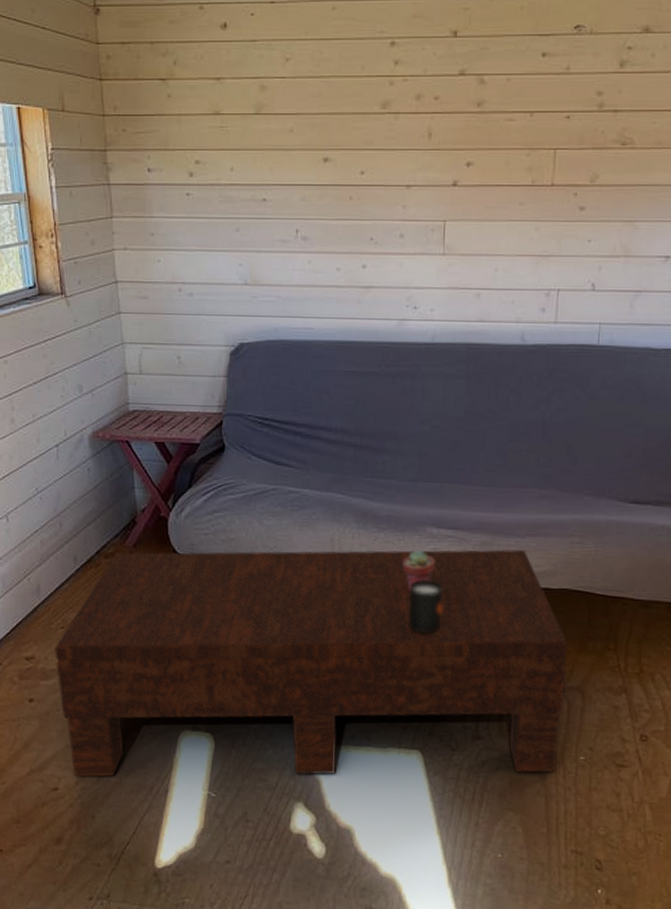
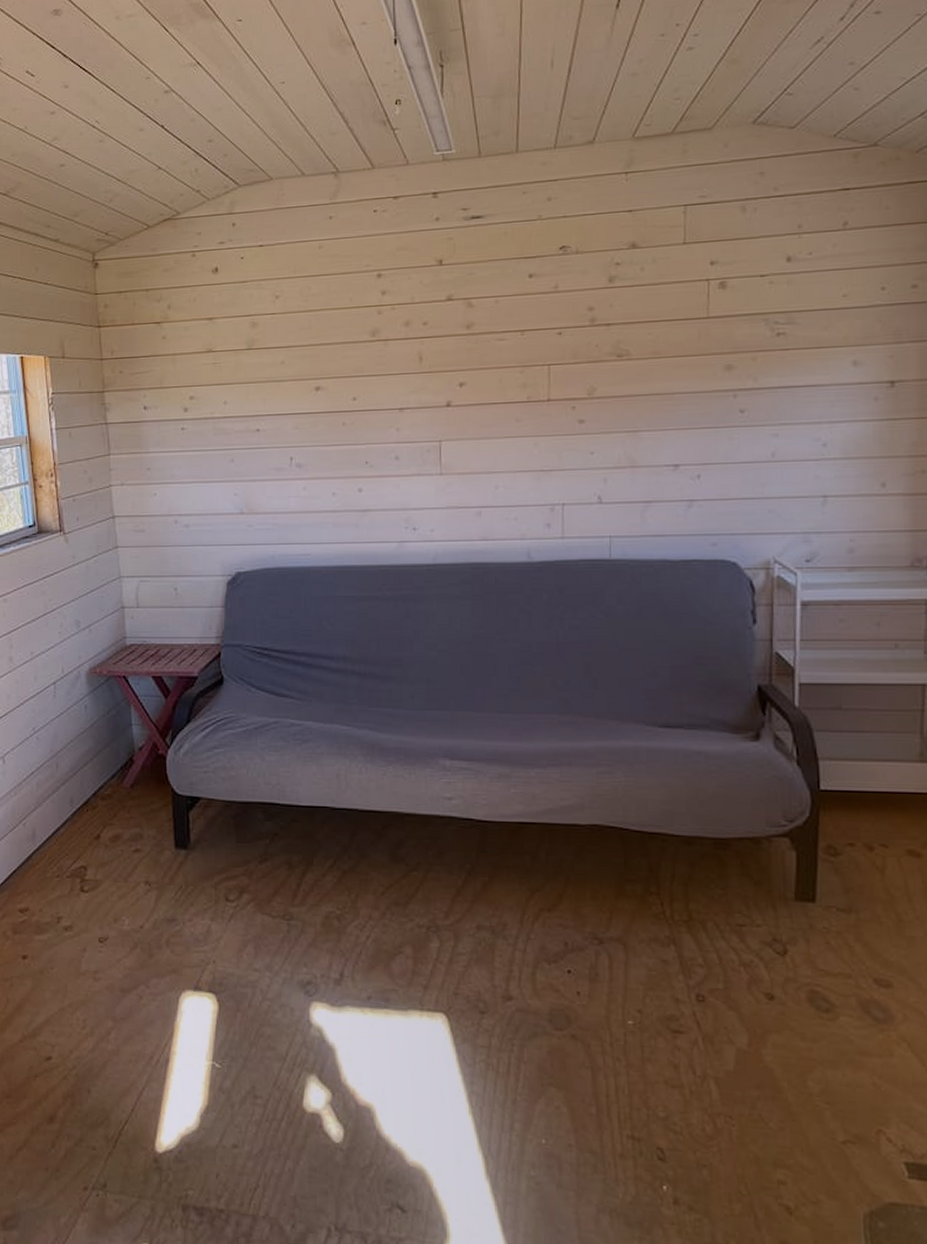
coffee table: present [55,549,568,777] -> none [50,782,605,1045]
potted succulent: present [402,549,435,591] -> none [414,784,450,830]
mug: present [408,580,442,634] -> none [424,817,460,878]

